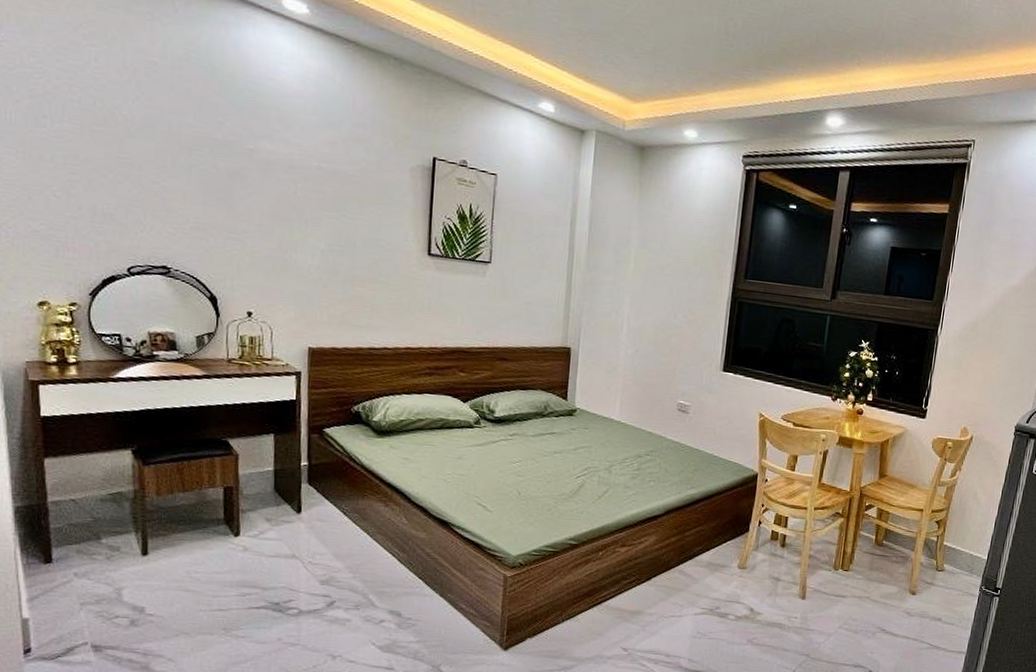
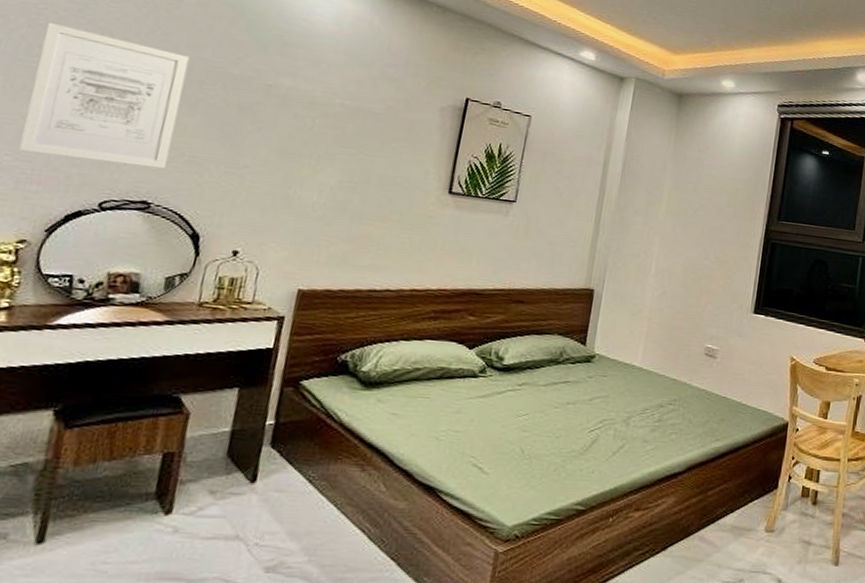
wall art: none [45,91,177,235] -> present [18,22,189,169]

